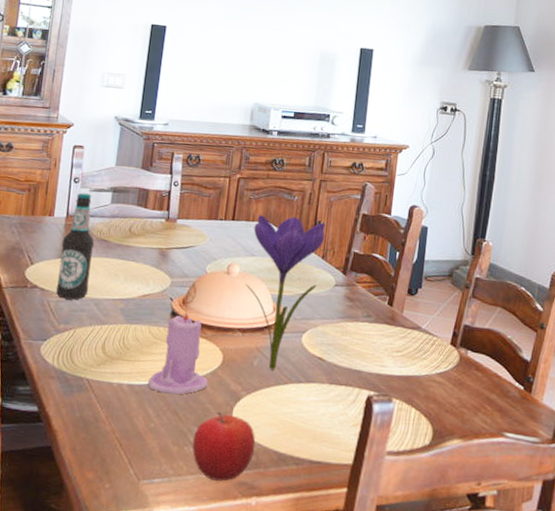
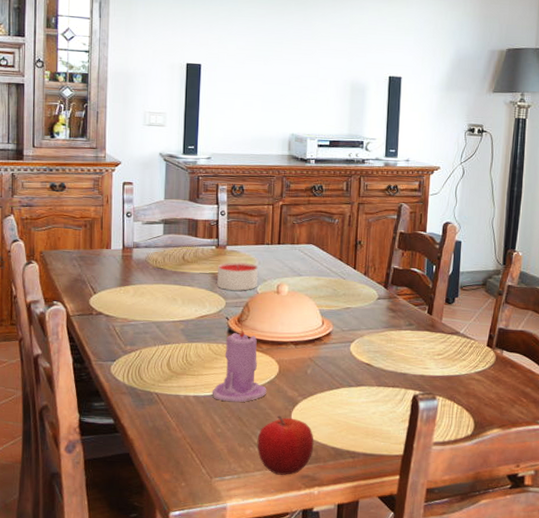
bottle: present [55,192,95,300] -> none [119,226,152,324]
candle: none [163,237,209,269] -> present [217,262,258,291]
flower: present [244,215,325,370] -> none [294,238,366,377]

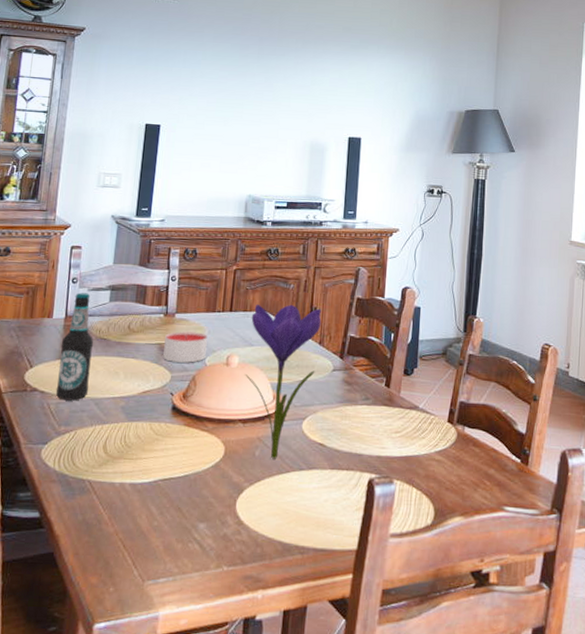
bottle: none [119,226,152,324] -> present [55,292,94,401]
candle: present [212,325,267,402] -> none [150,401,211,490]
fruit: present [257,415,314,475] -> none [196,504,260,576]
flower: none [294,238,366,377] -> present [244,304,322,459]

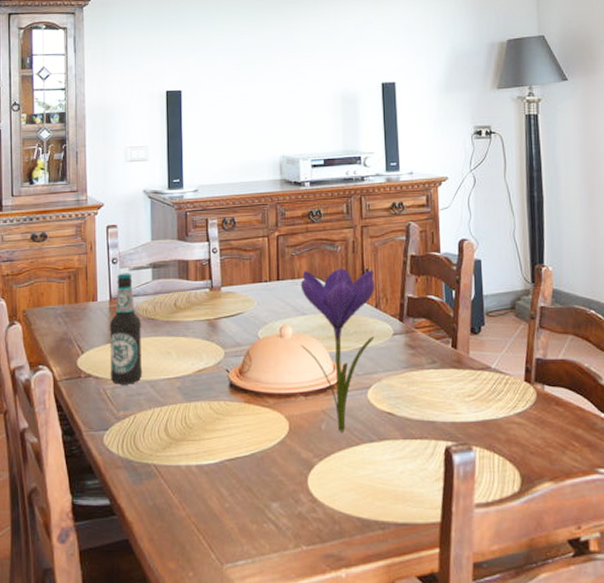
candle: present [163,331,208,363] -> none [213,305,258,338]

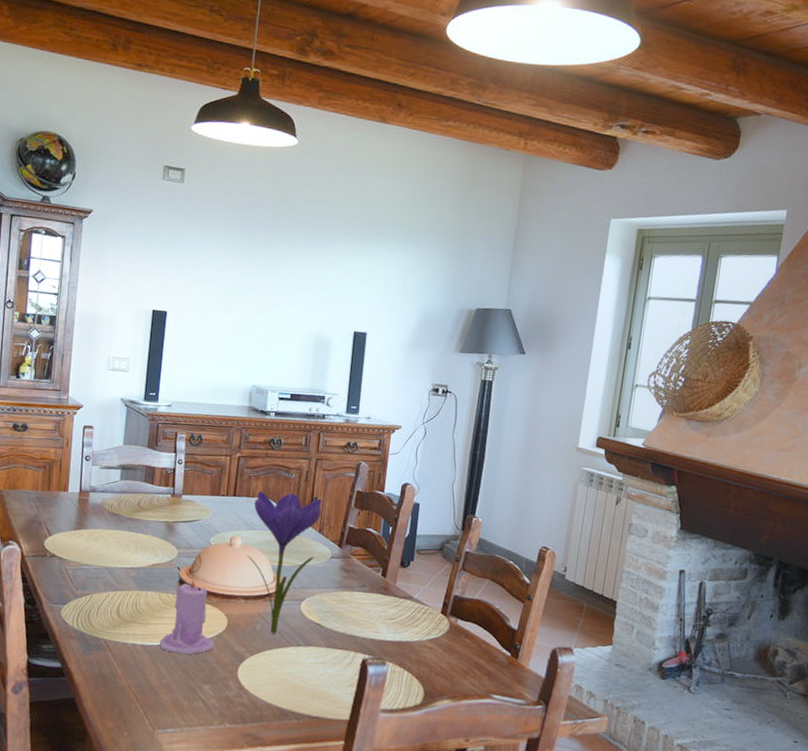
bottle: present [109,273,143,385] -> none [72,470,107,568]
candle: none [216,378,278,470] -> present [159,576,215,655]

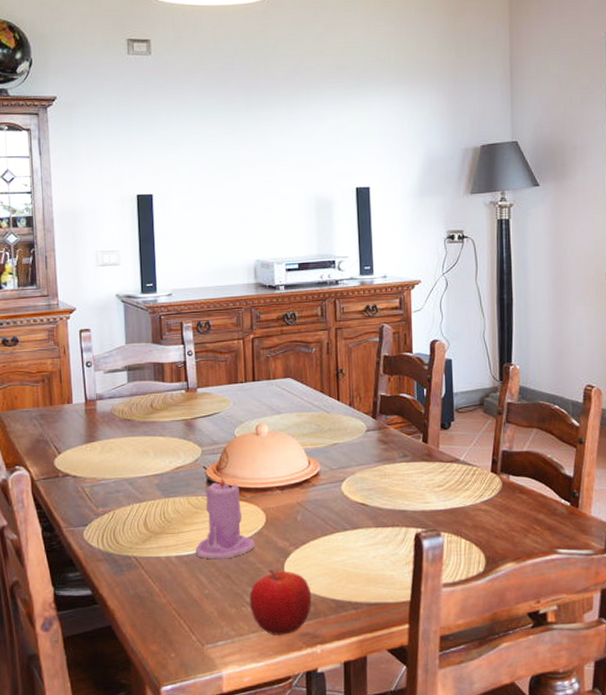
fruit: none [201,670,259,732] -> present [249,569,312,635]
flower: present [246,491,322,634] -> none [276,368,349,522]

